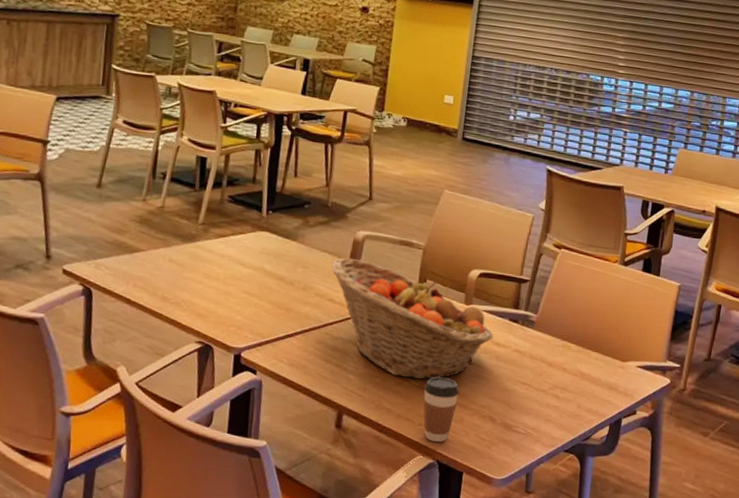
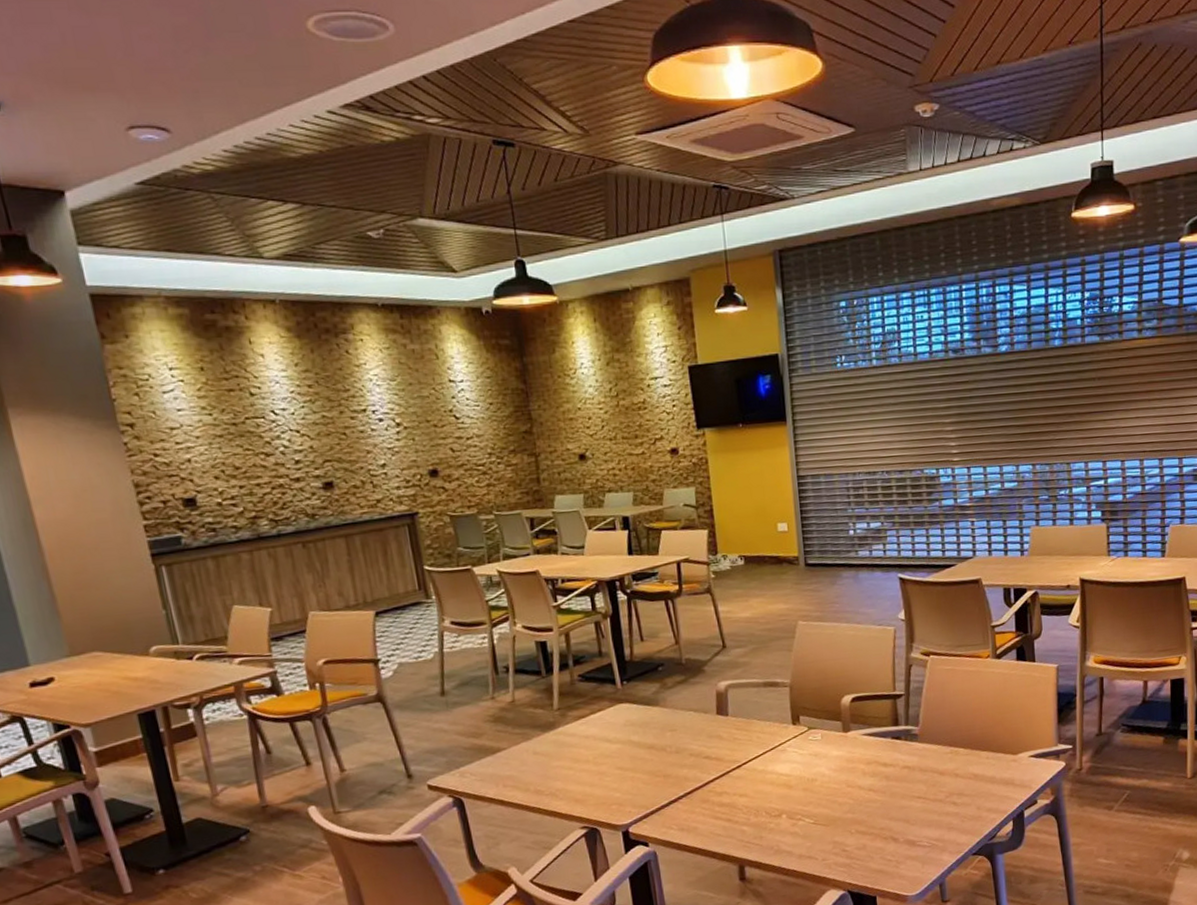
fruit basket: present [331,257,494,380] -> none [699,710,879,818]
coffee cup: present [423,377,460,442] -> none [819,808,857,874]

